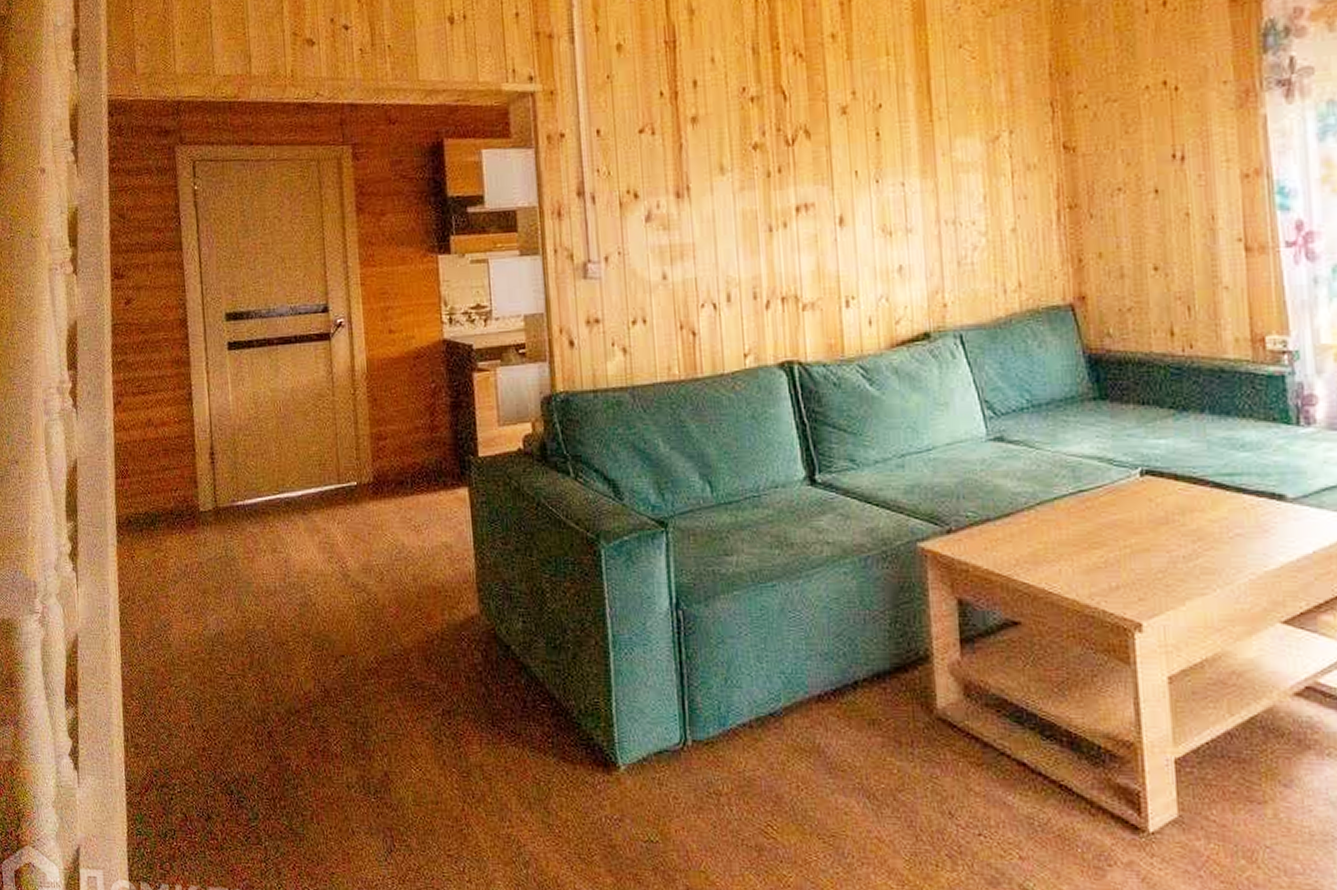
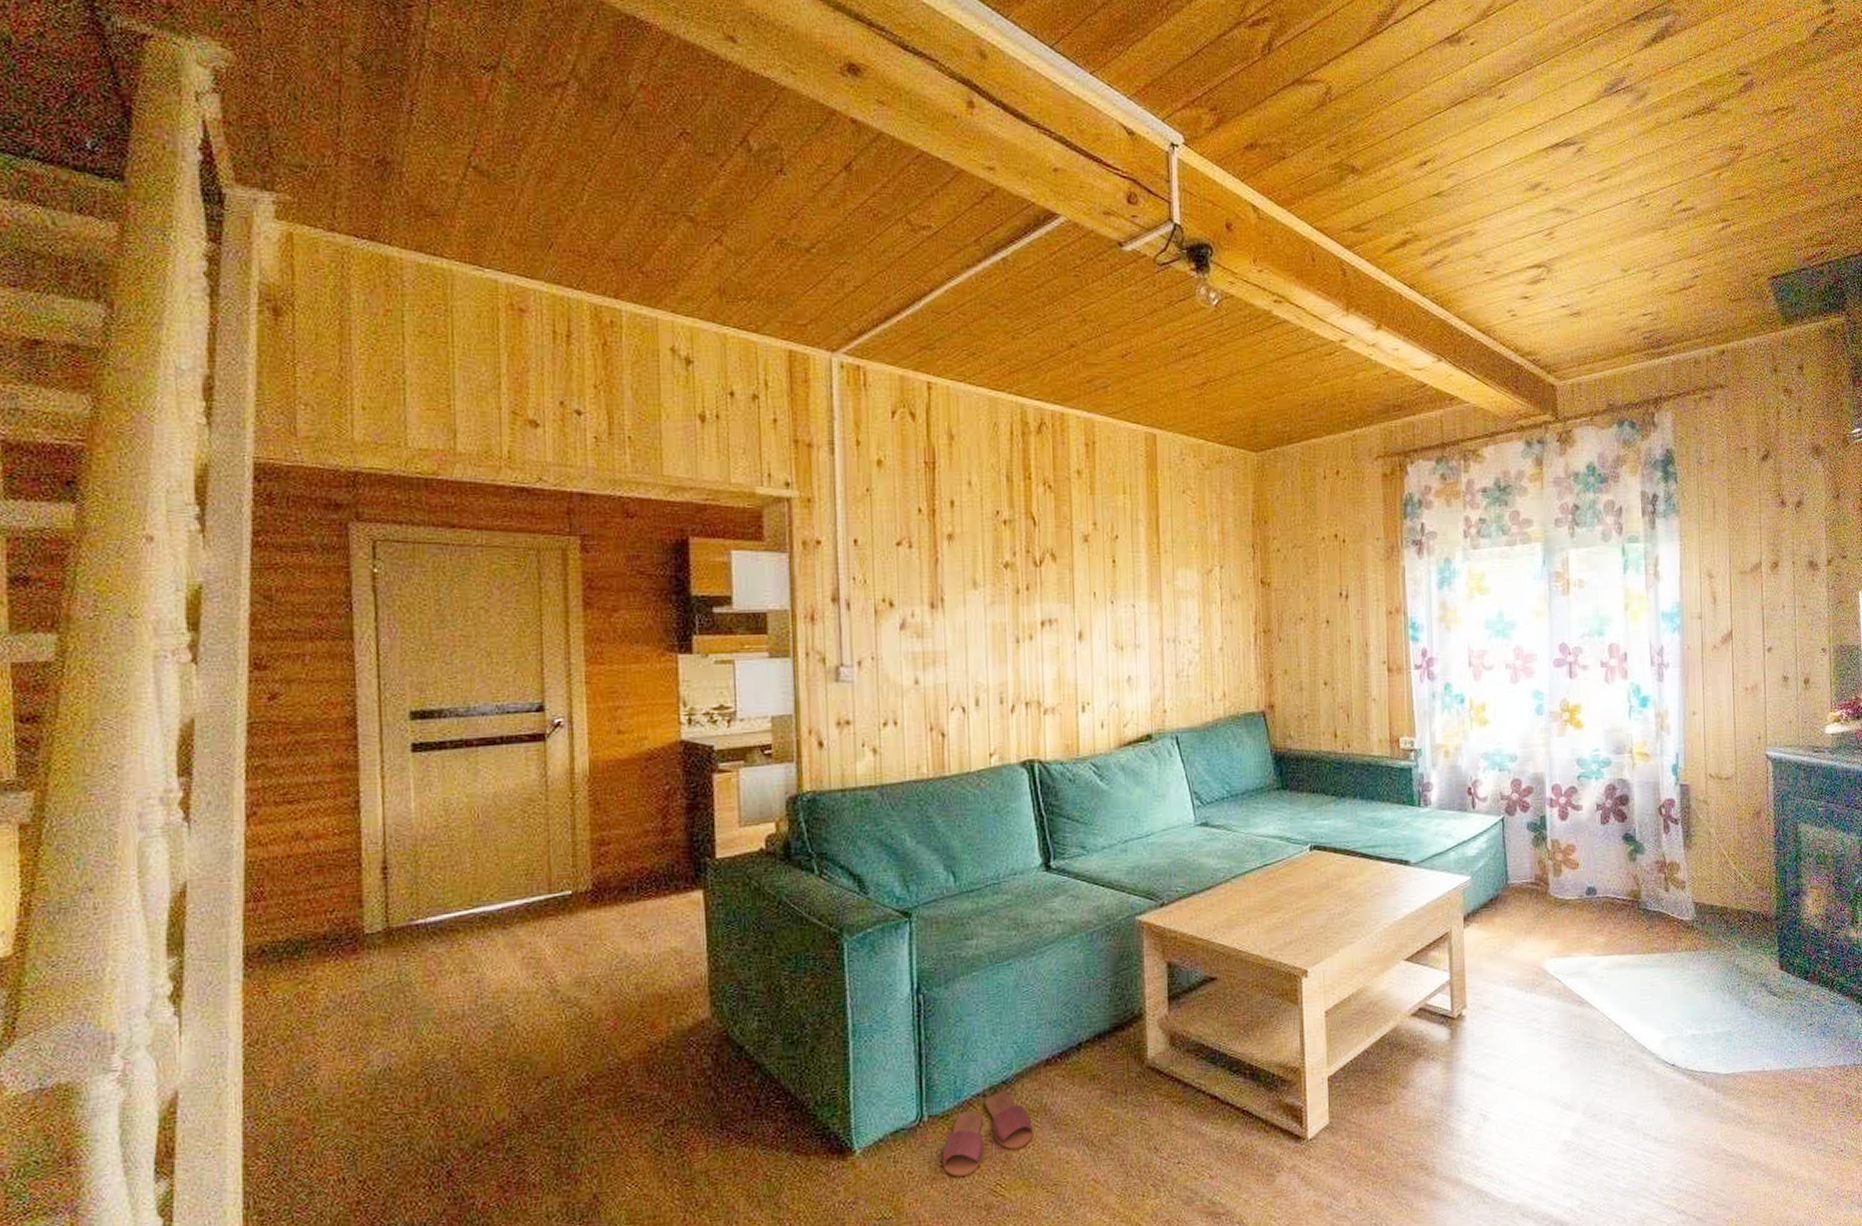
slippers: none [708,726,807,812] -> present [942,1092,1034,1178]

